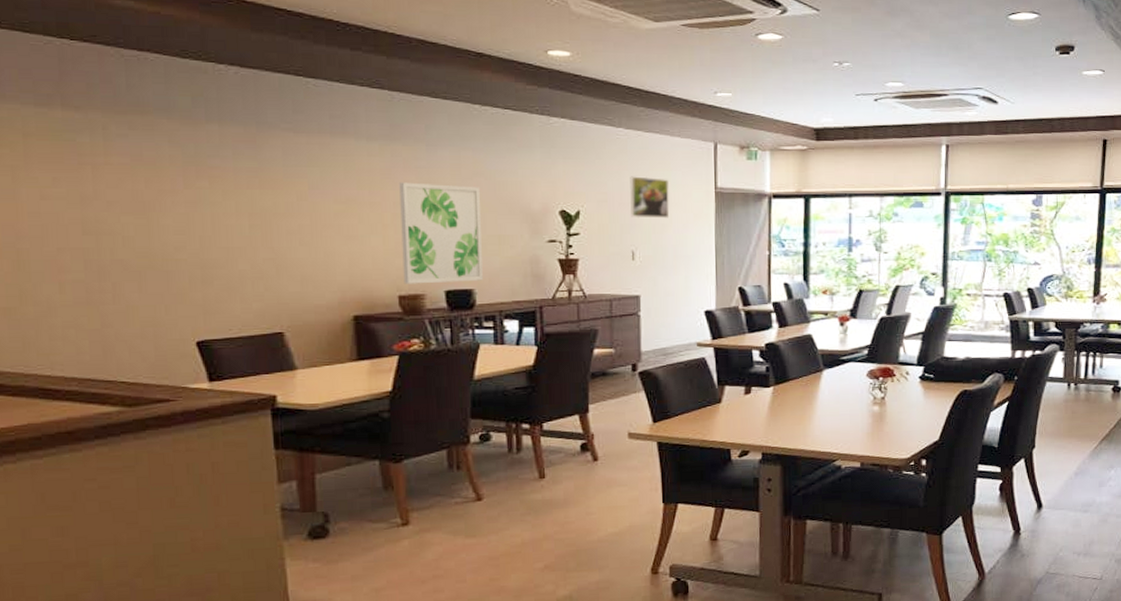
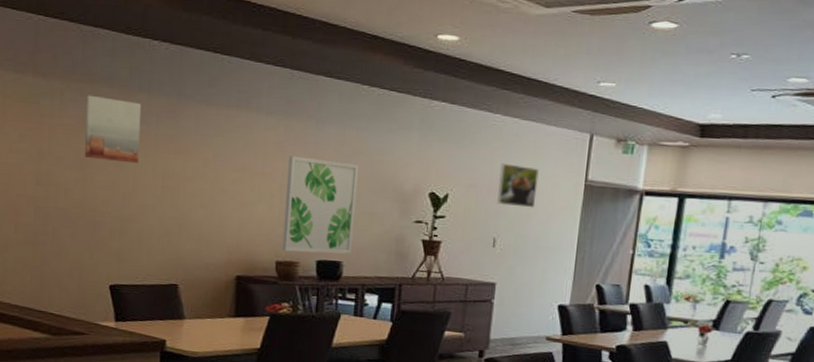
wall art: none [138,128,216,202] -> present [84,95,142,164]

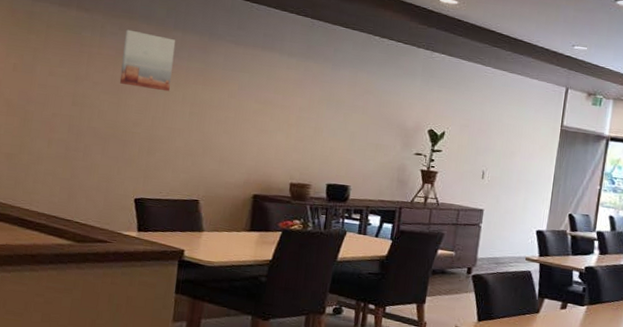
wall art: present [282,156,360,254] -> none [296,92,369,180]
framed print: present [497,163,539,208] -> none [486,108,523,147]

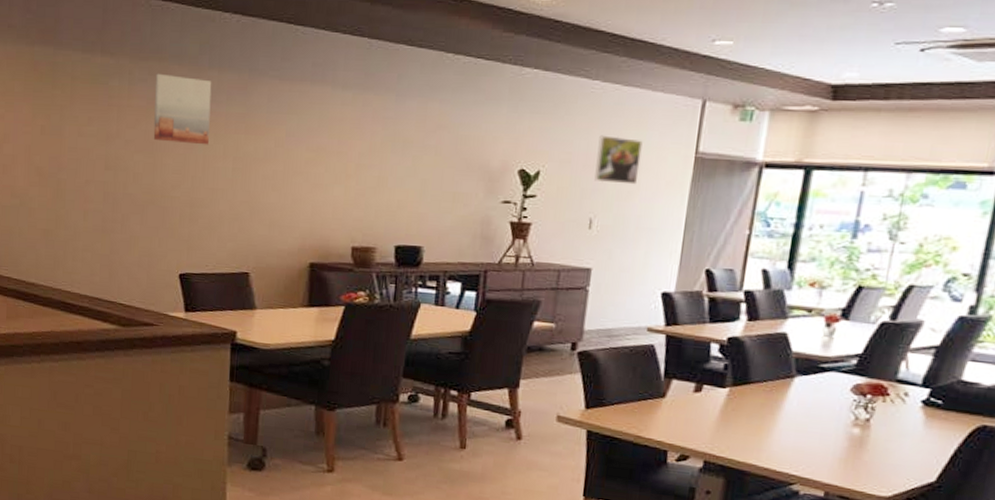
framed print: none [486,108,523,147] -> present [594,135,643,185]

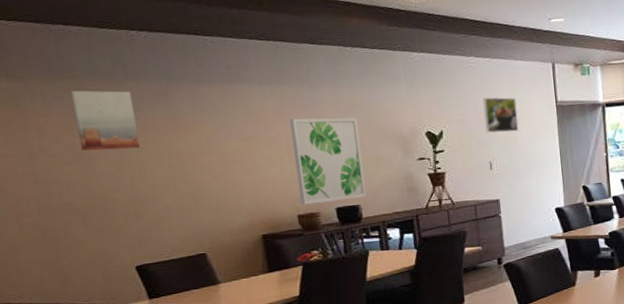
wall art: none [358,133,443,239] -> present [289,117,367,205]

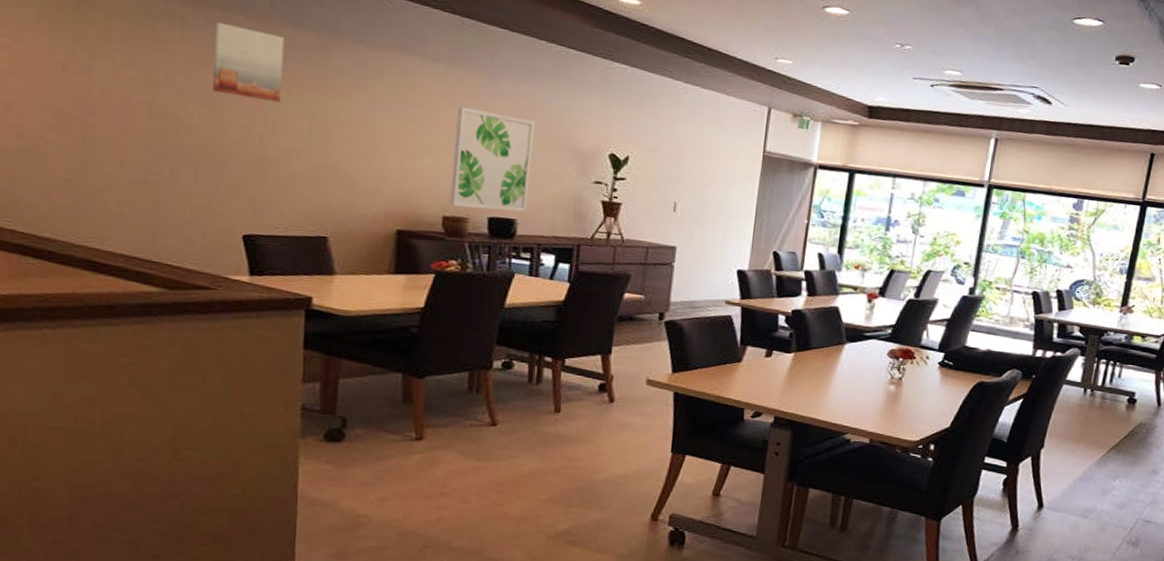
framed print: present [483,97,519,134] -> none [678,129,719,175]

